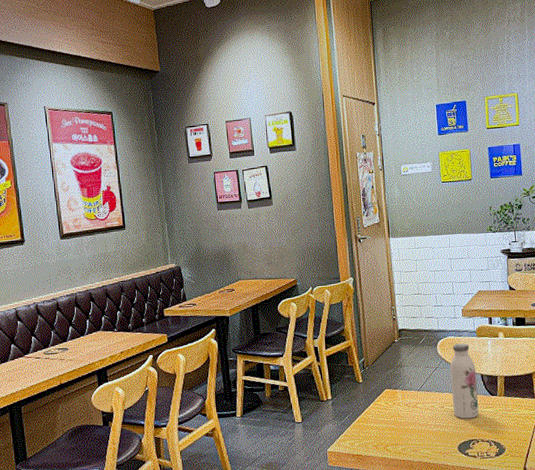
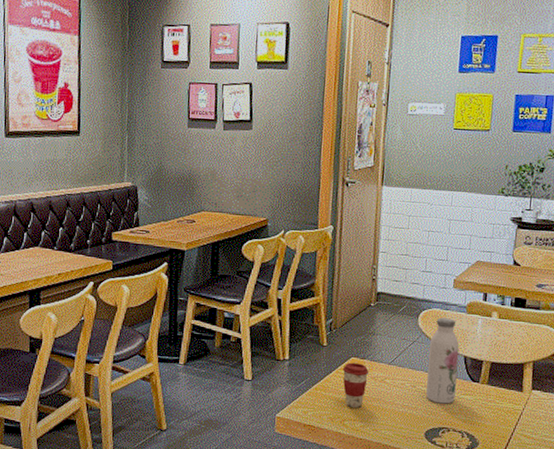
coffee cup: none [378,393,402,434] -> present [342,362,369,409]

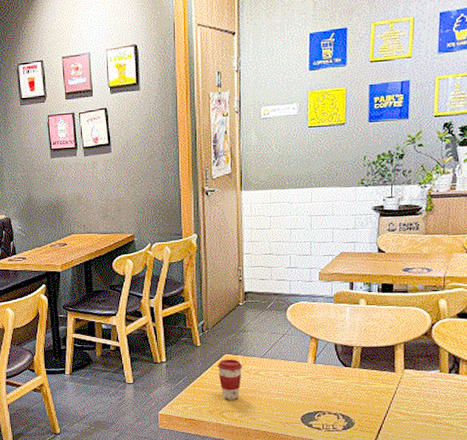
water bottle: present [426,317,460,404] -> none [299,309,329,390]

